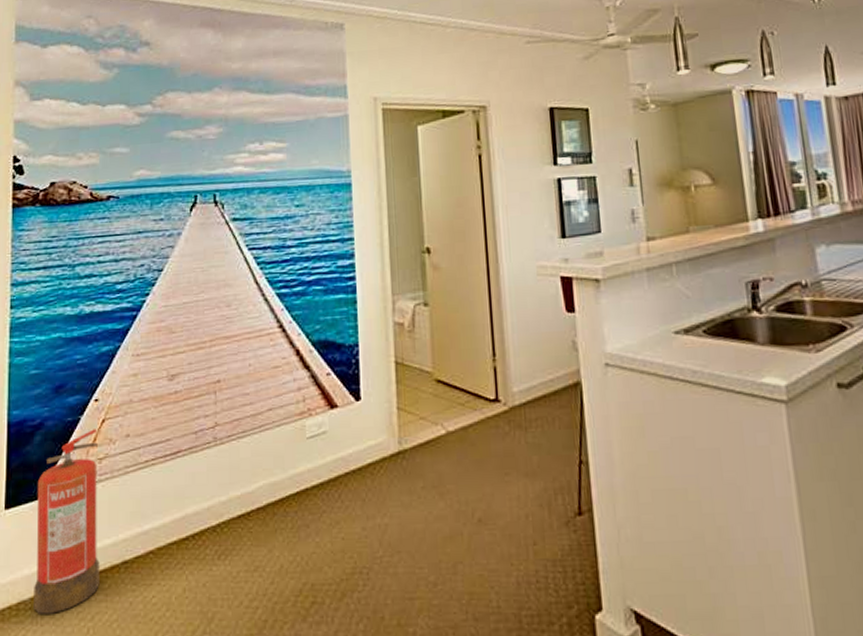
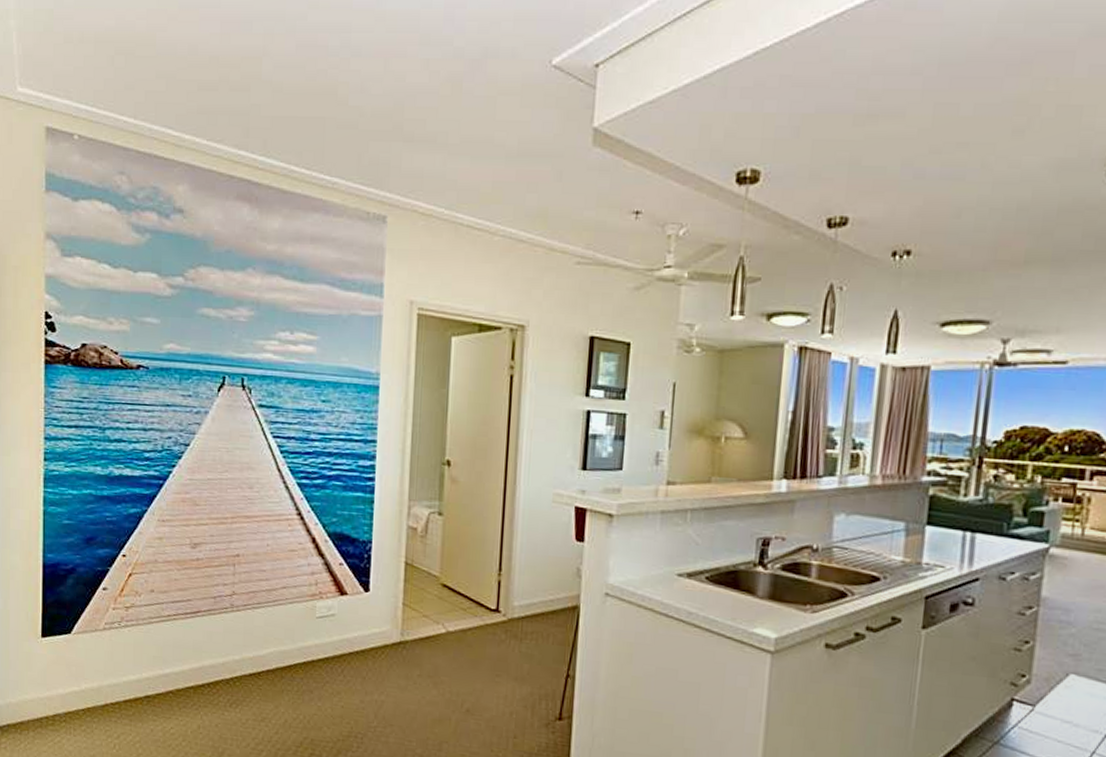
fire extinguisher: present [33,429,100,614] -> none [67,580,125,728]

